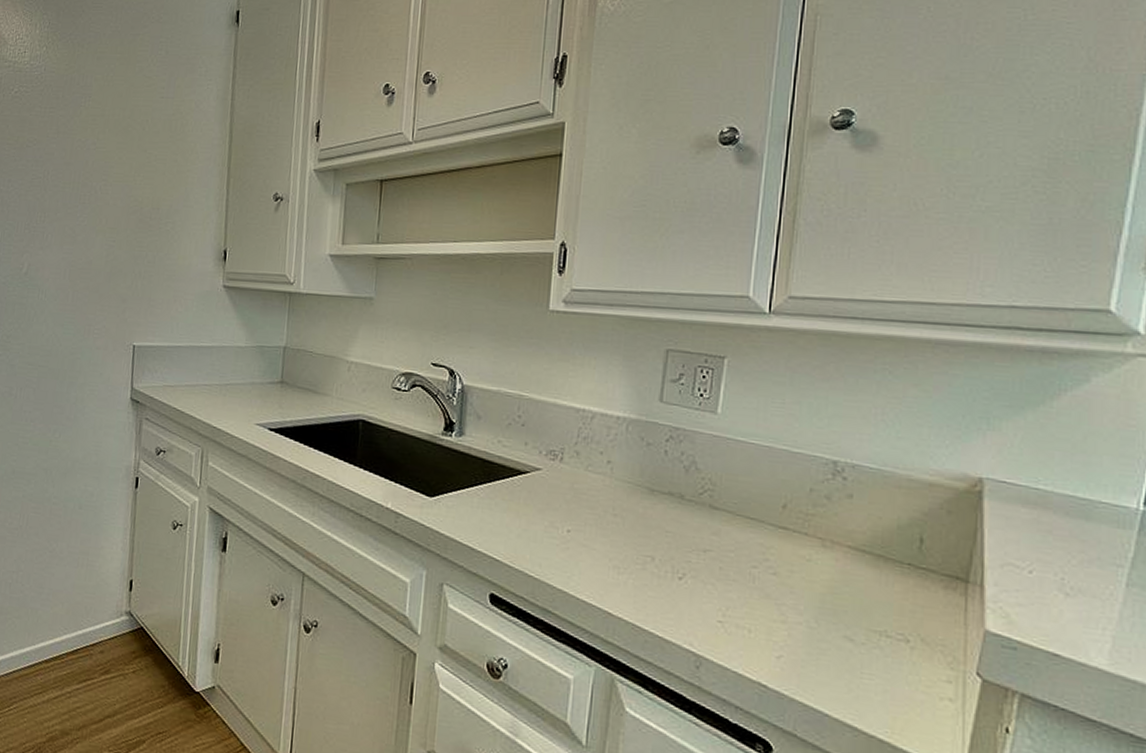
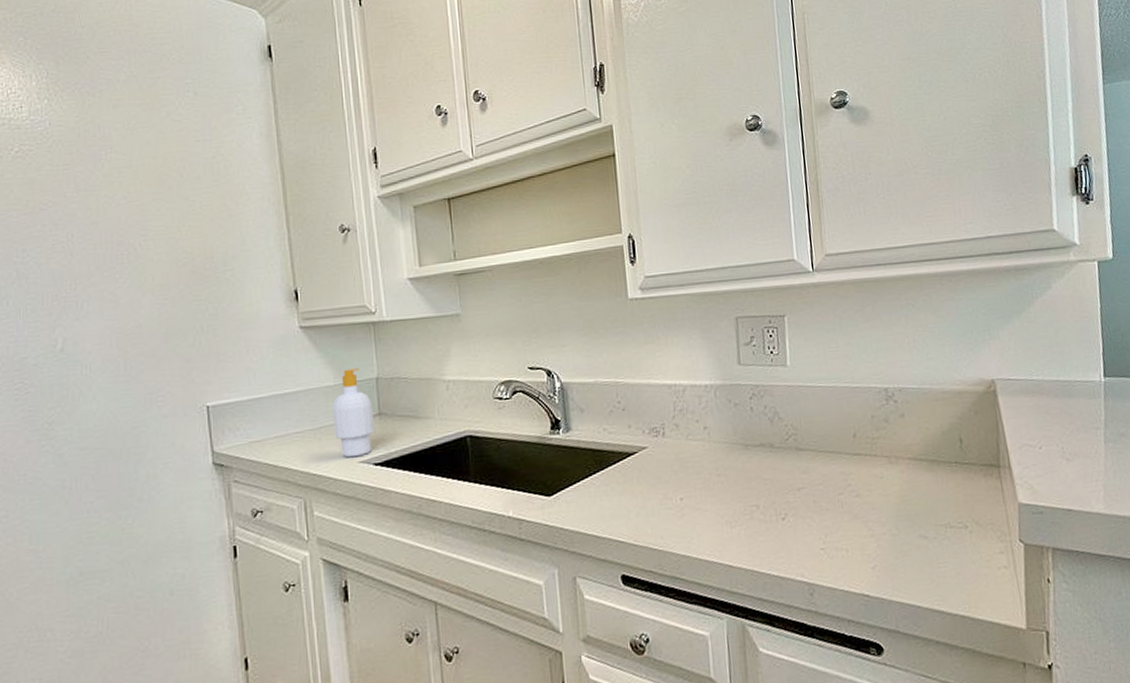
soap bottle: none [238,333,276,419] -> present [332,368,375,458]

